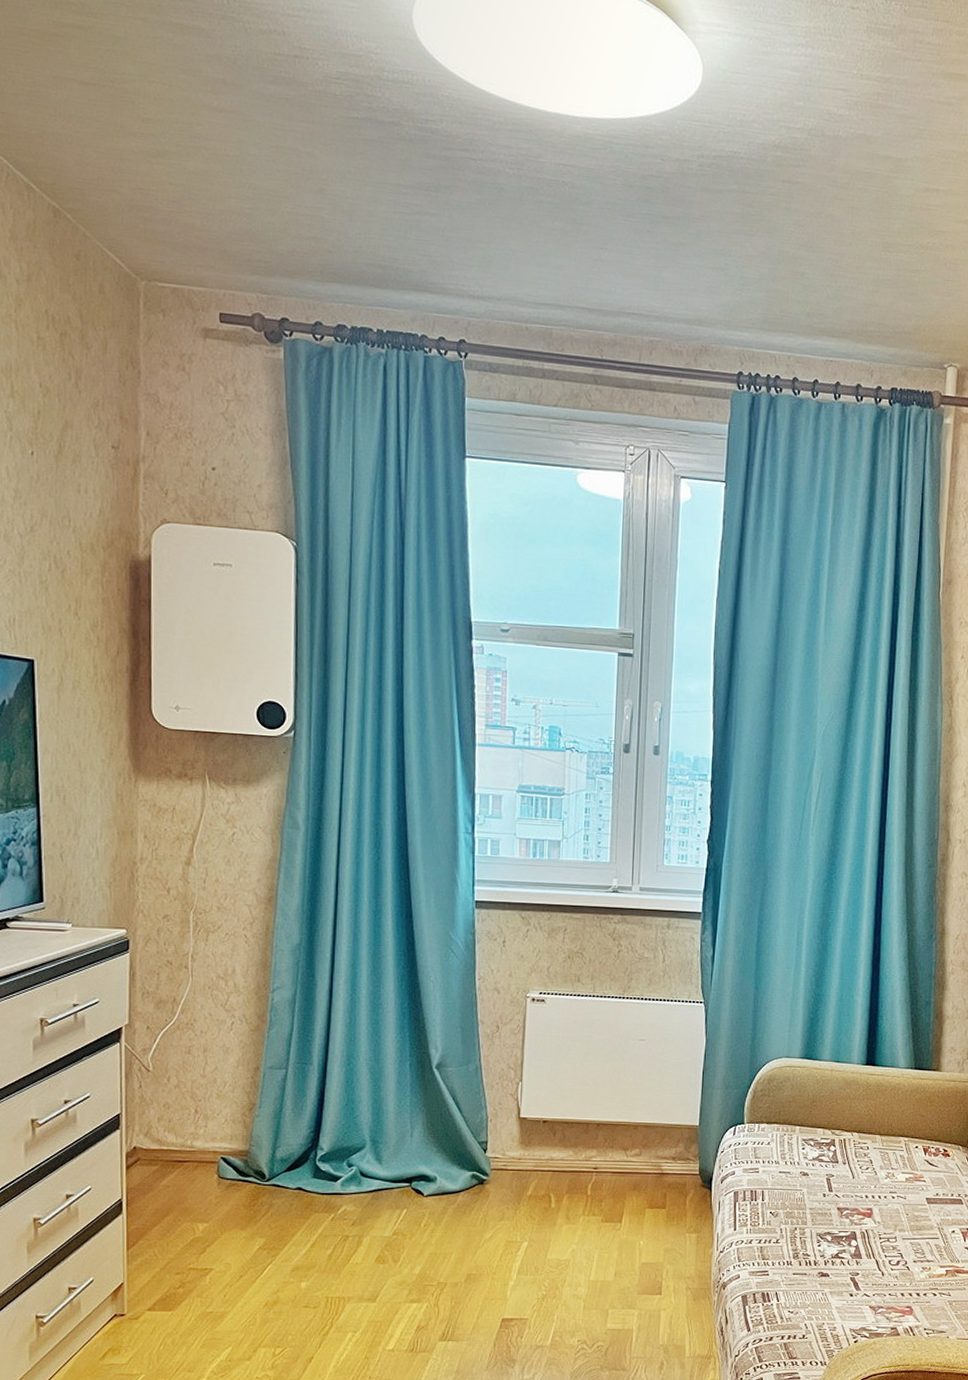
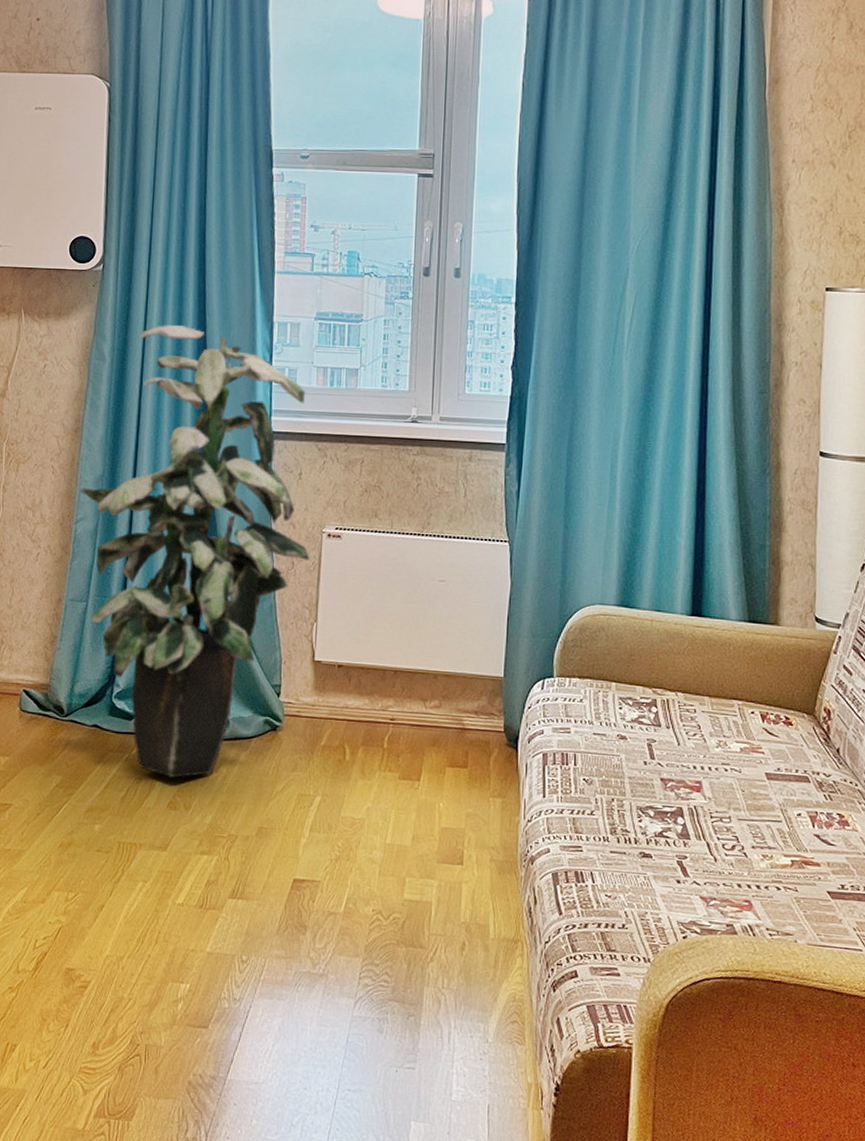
indoor plant: none [274,794,515,1234] -> present [78,325,310,779]

